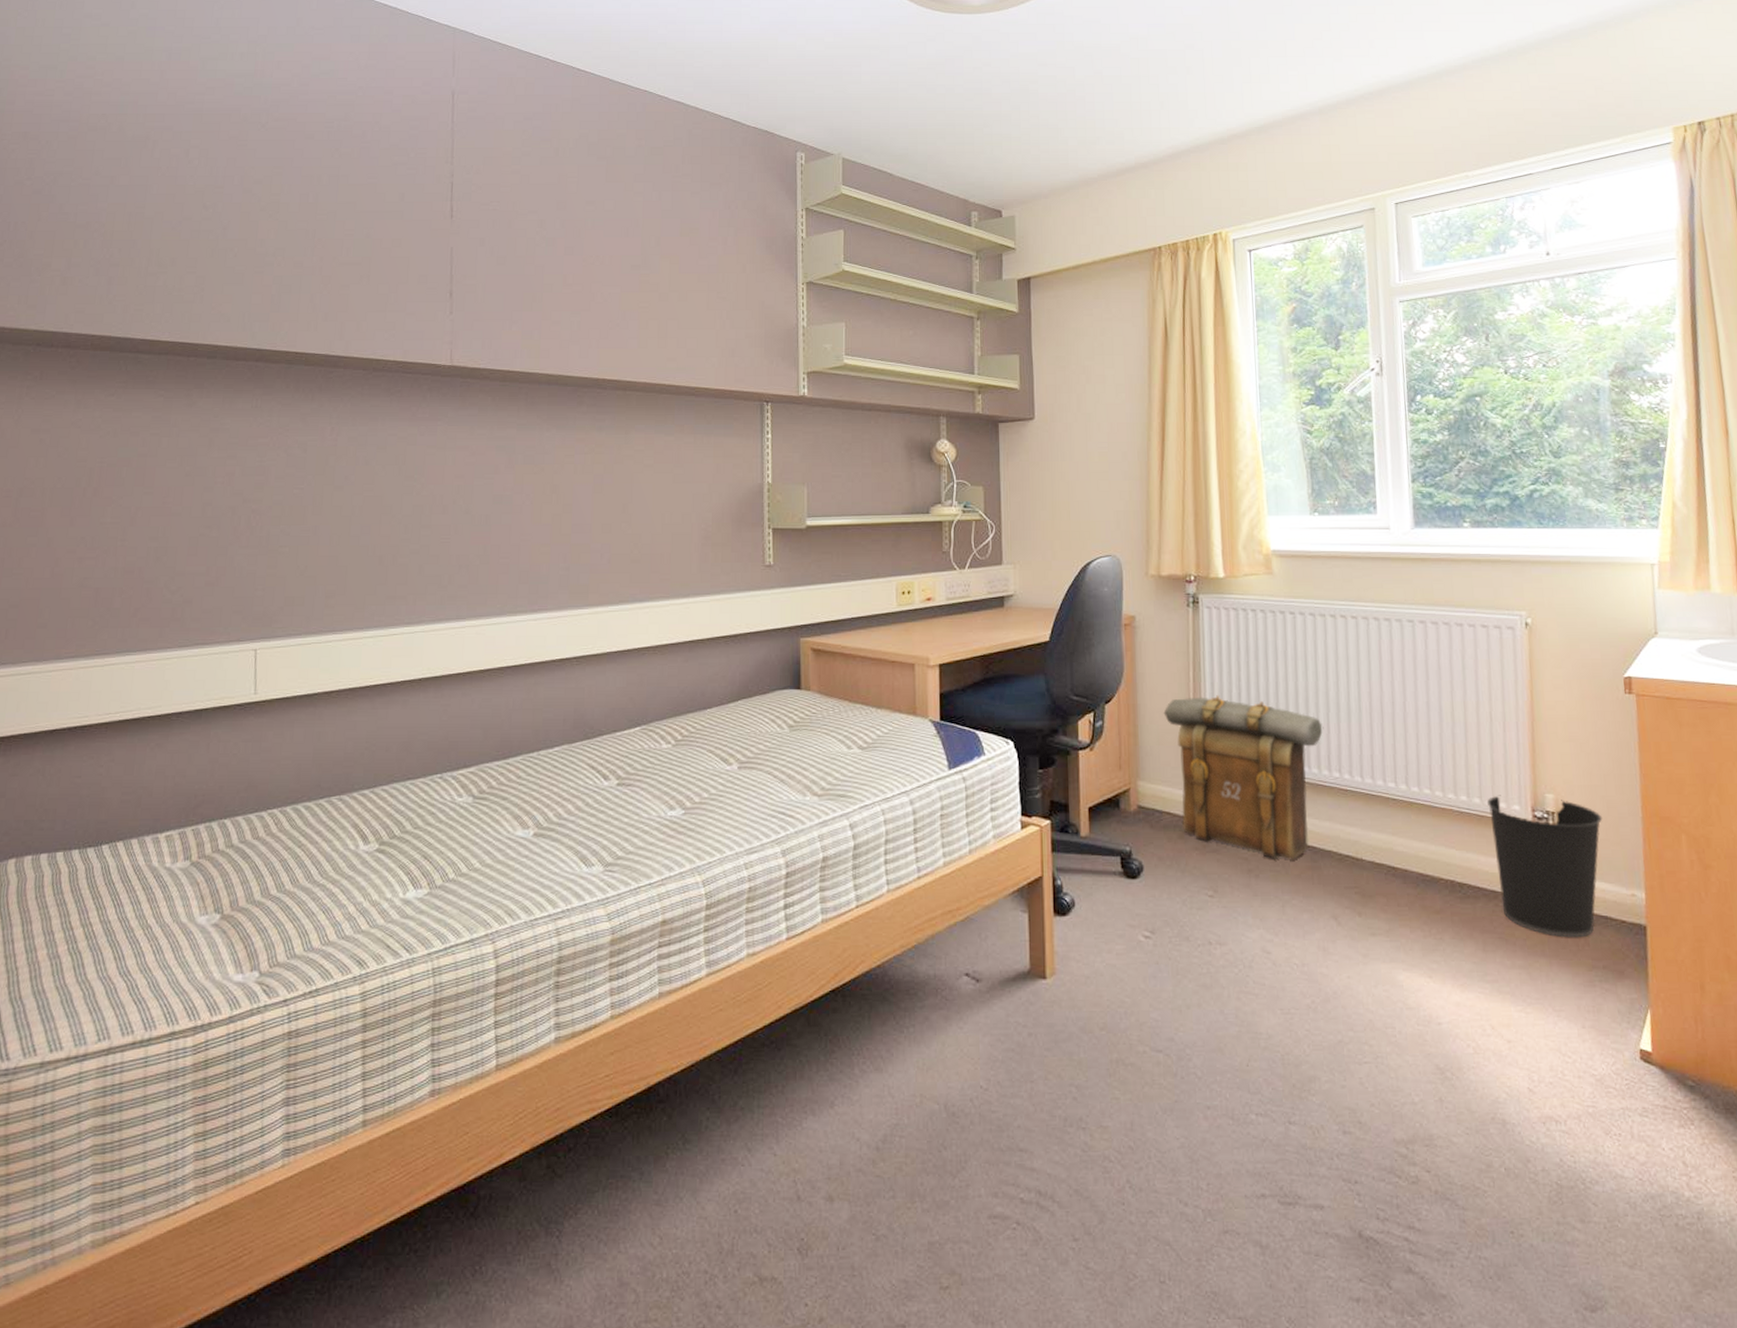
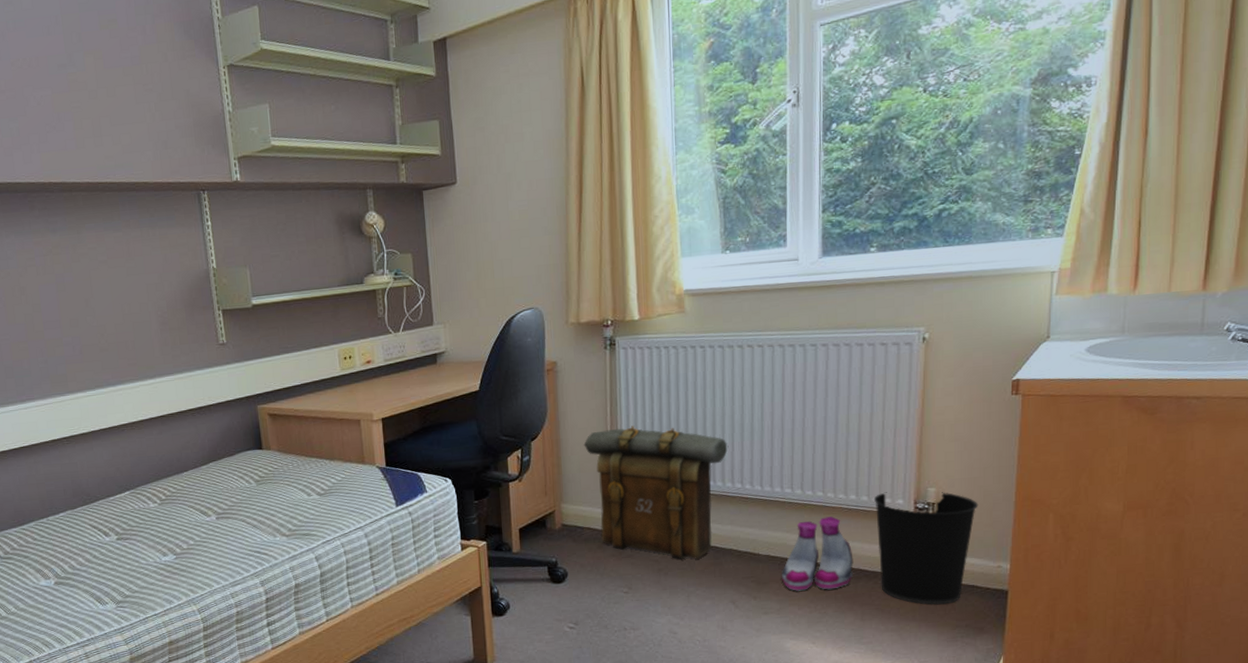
boots: none [1389,820,1470,910] -> present [782,516,854,591]

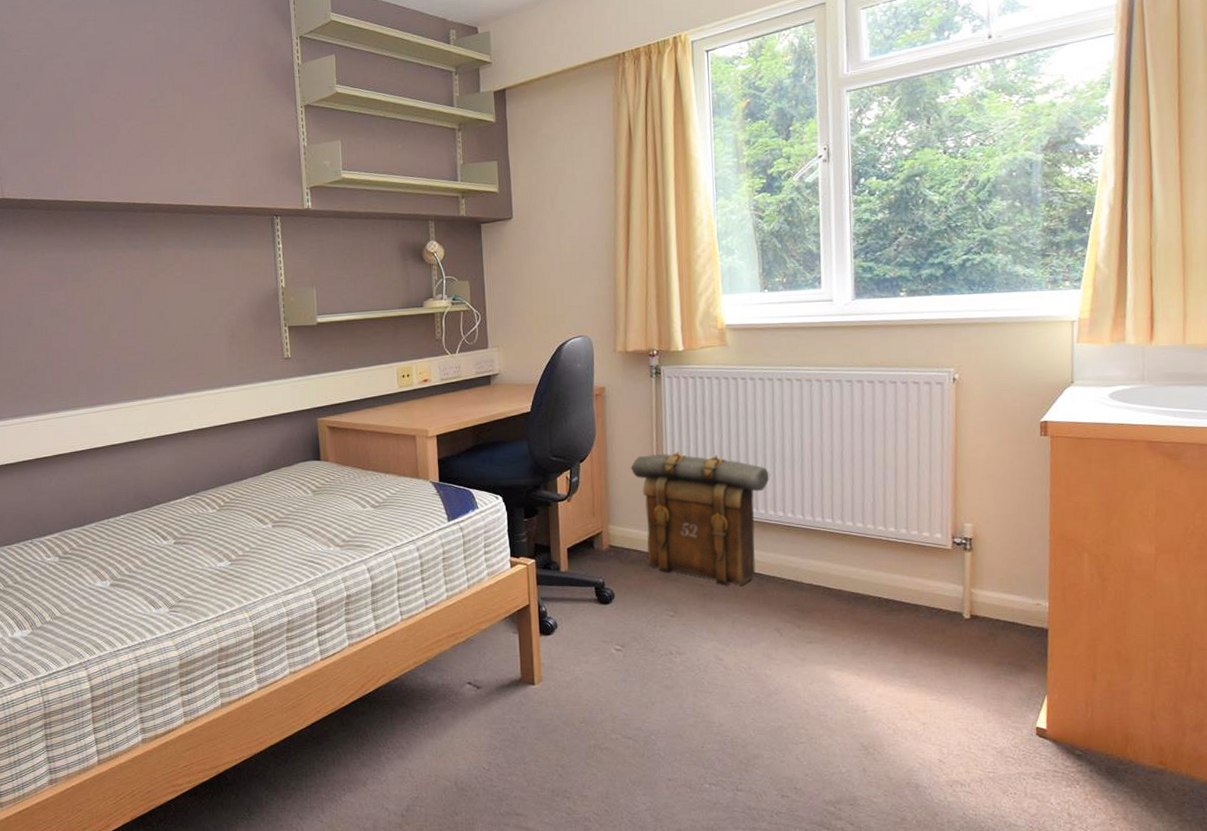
boots: present [782,516,854,591] -> none [825,548,895,621]
wastebasket: present [873,492,979,605] -> none [912,526,1015,641]

